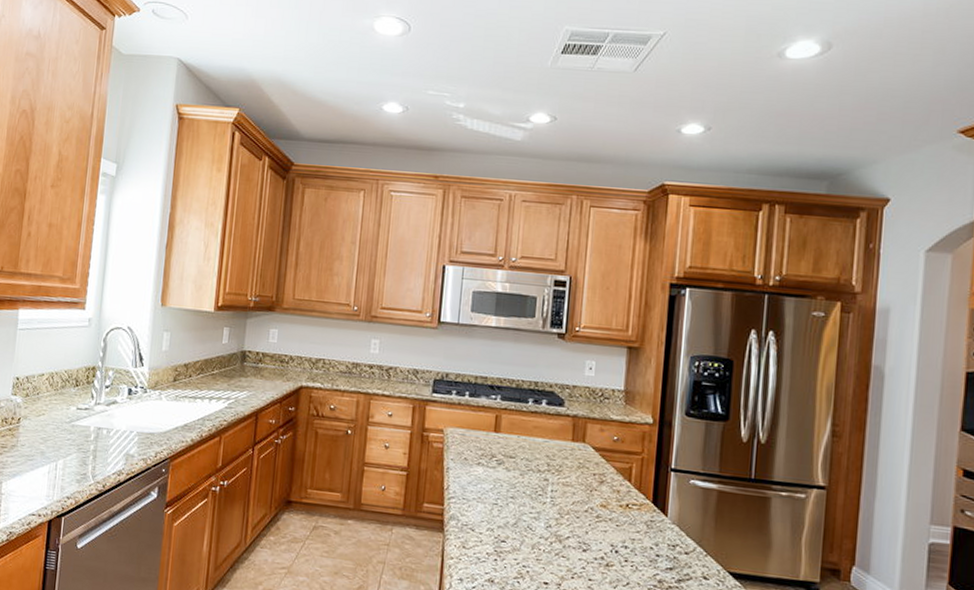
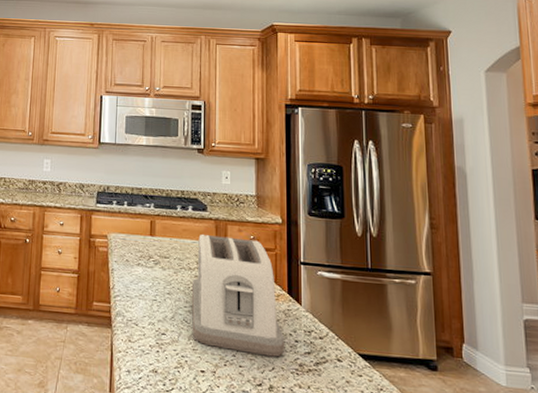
toaster: none [536,432,644,572] -> present [191,233,285,357]

